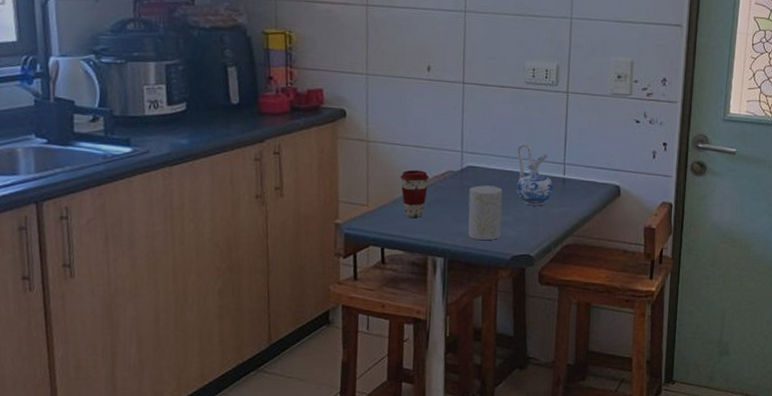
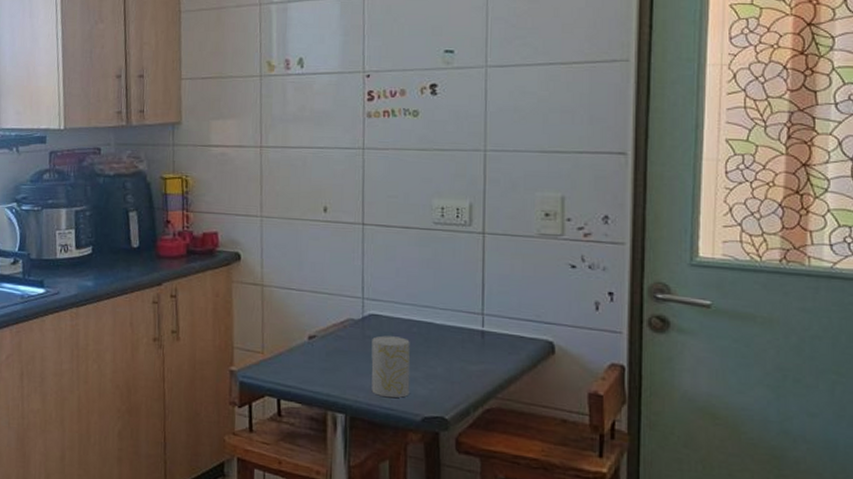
coffee cup: present [400,169,429,218] -> none [297,316,327,368]
ceramic pitcher: present [516,143,554,206] -> none [425,290,470,362]

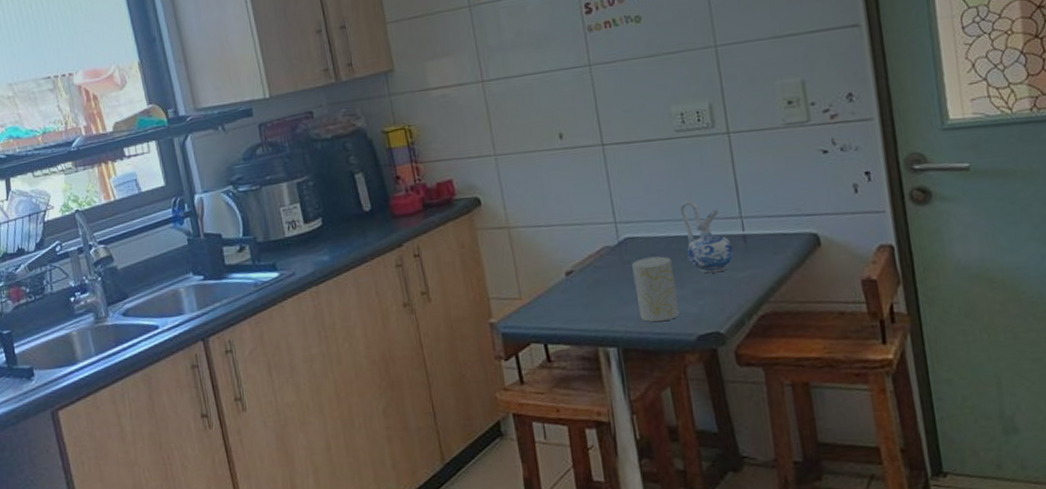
ceramic pitcher: none [425,290,470,362] -> present [679,201,734,274]

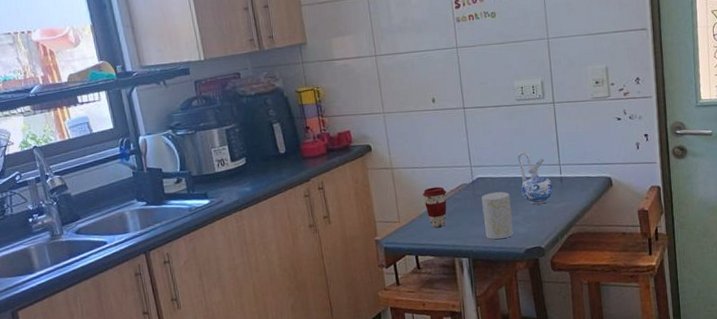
coffee cup: none [551,250,585,306] -> present [423,186,447,227]

